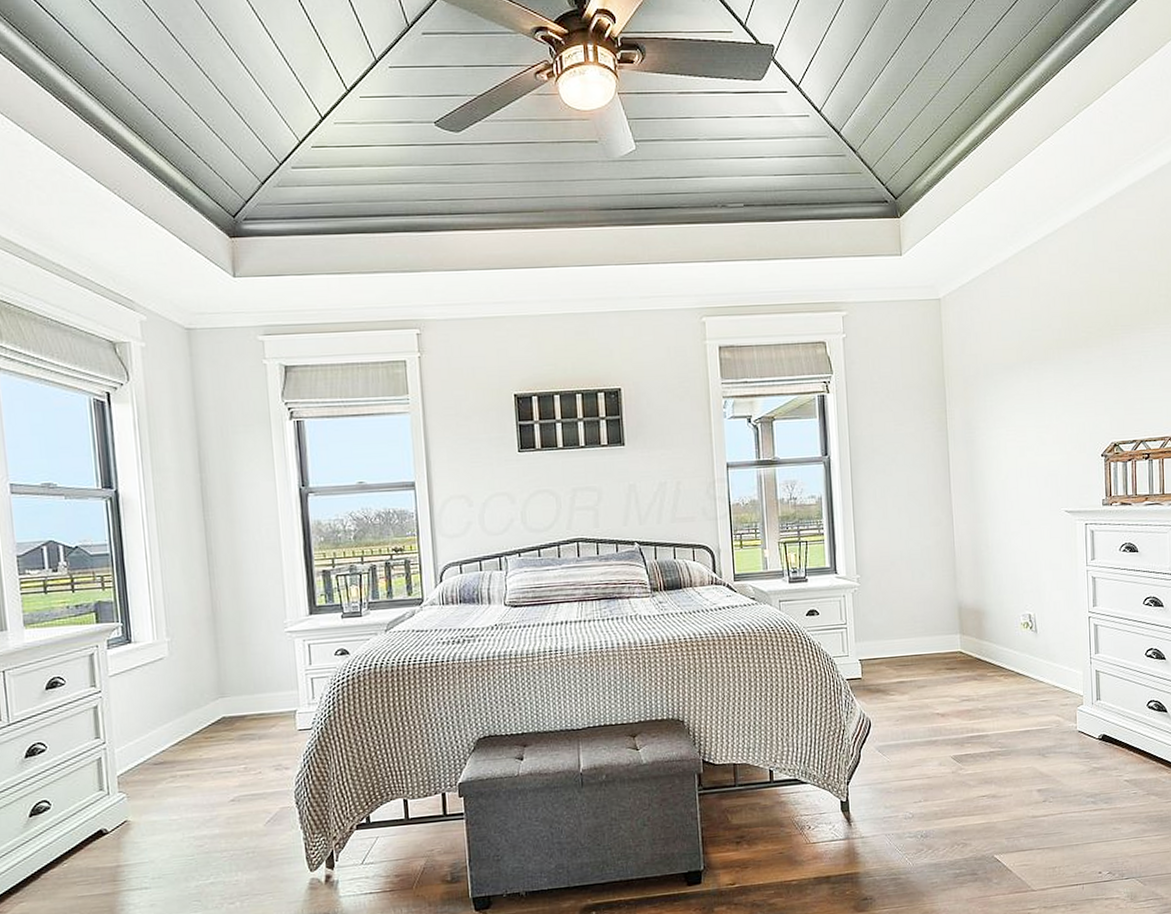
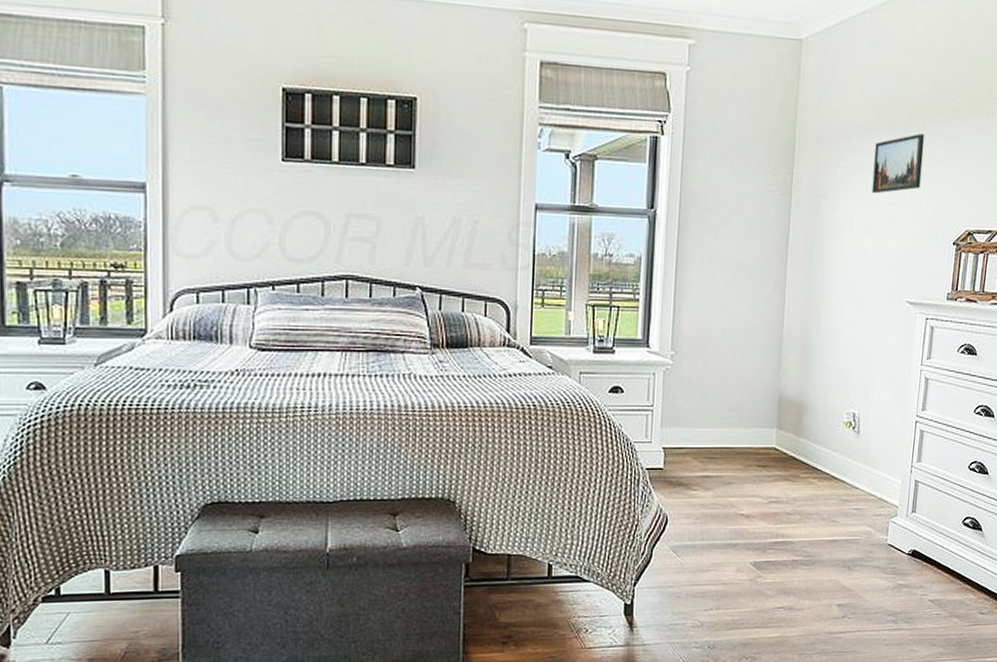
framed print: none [1017,364,1064,420] -> present [871,134,925,194]

